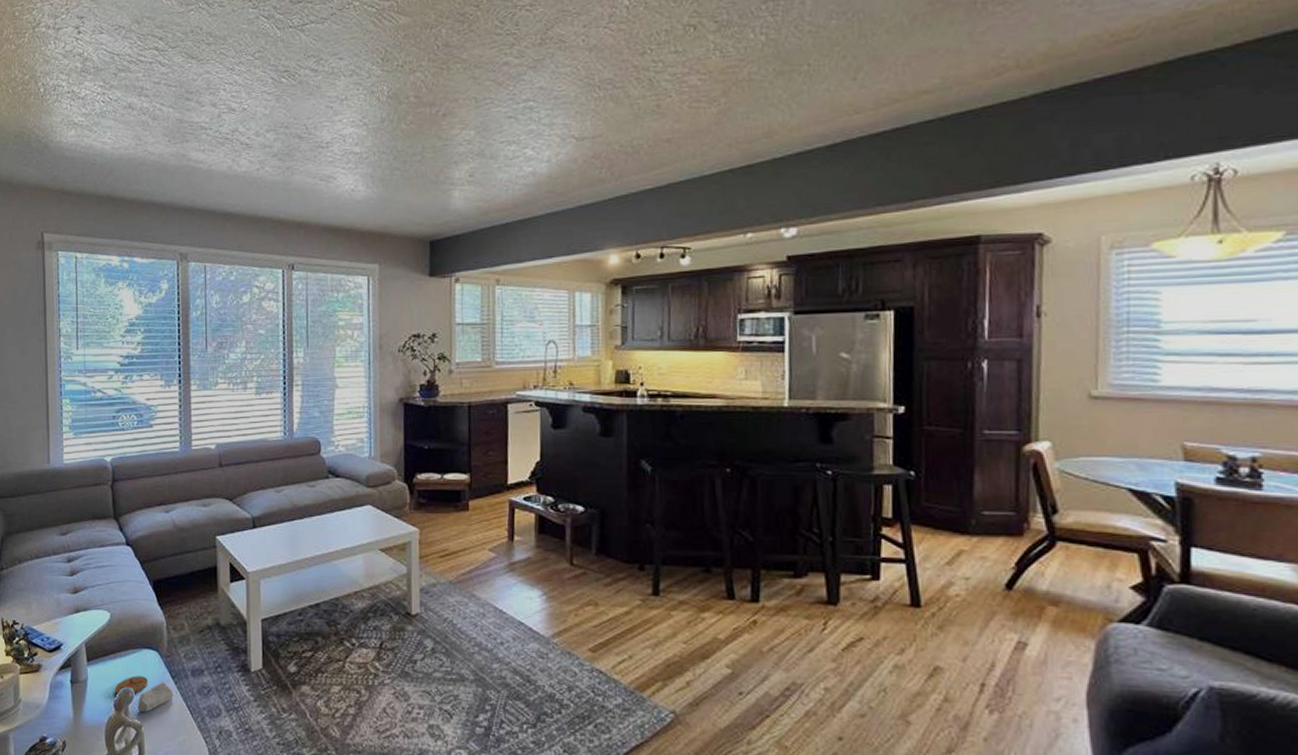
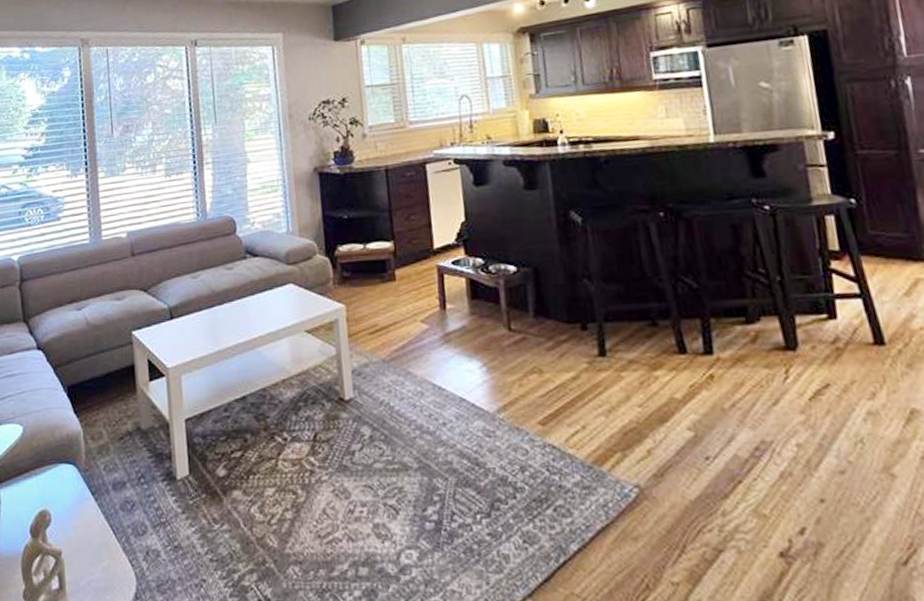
coaster: present [114,676,148,696] -> none [30,495,66,520]
soap bar: present [137,681,174,713] -> none [55,499,95,537]

